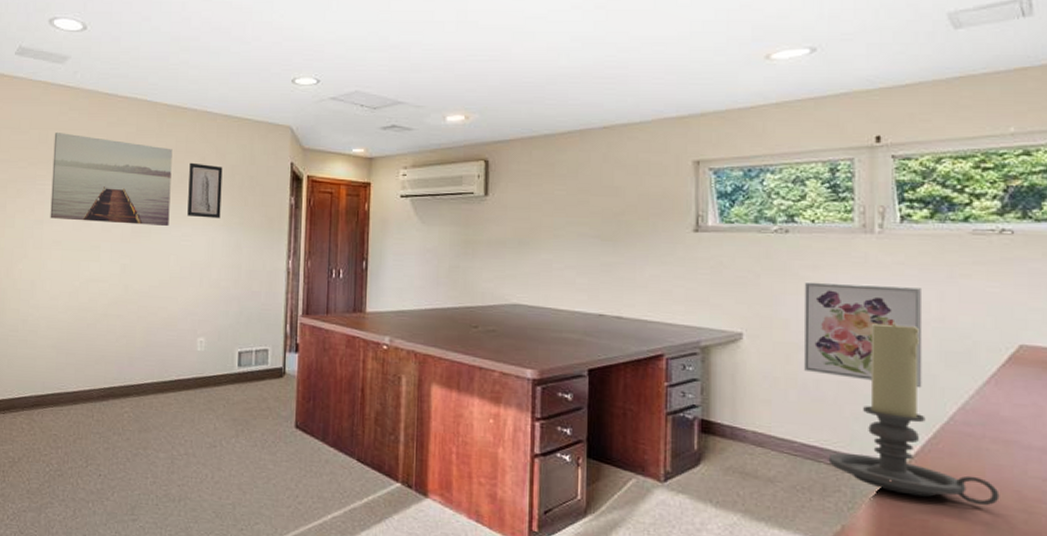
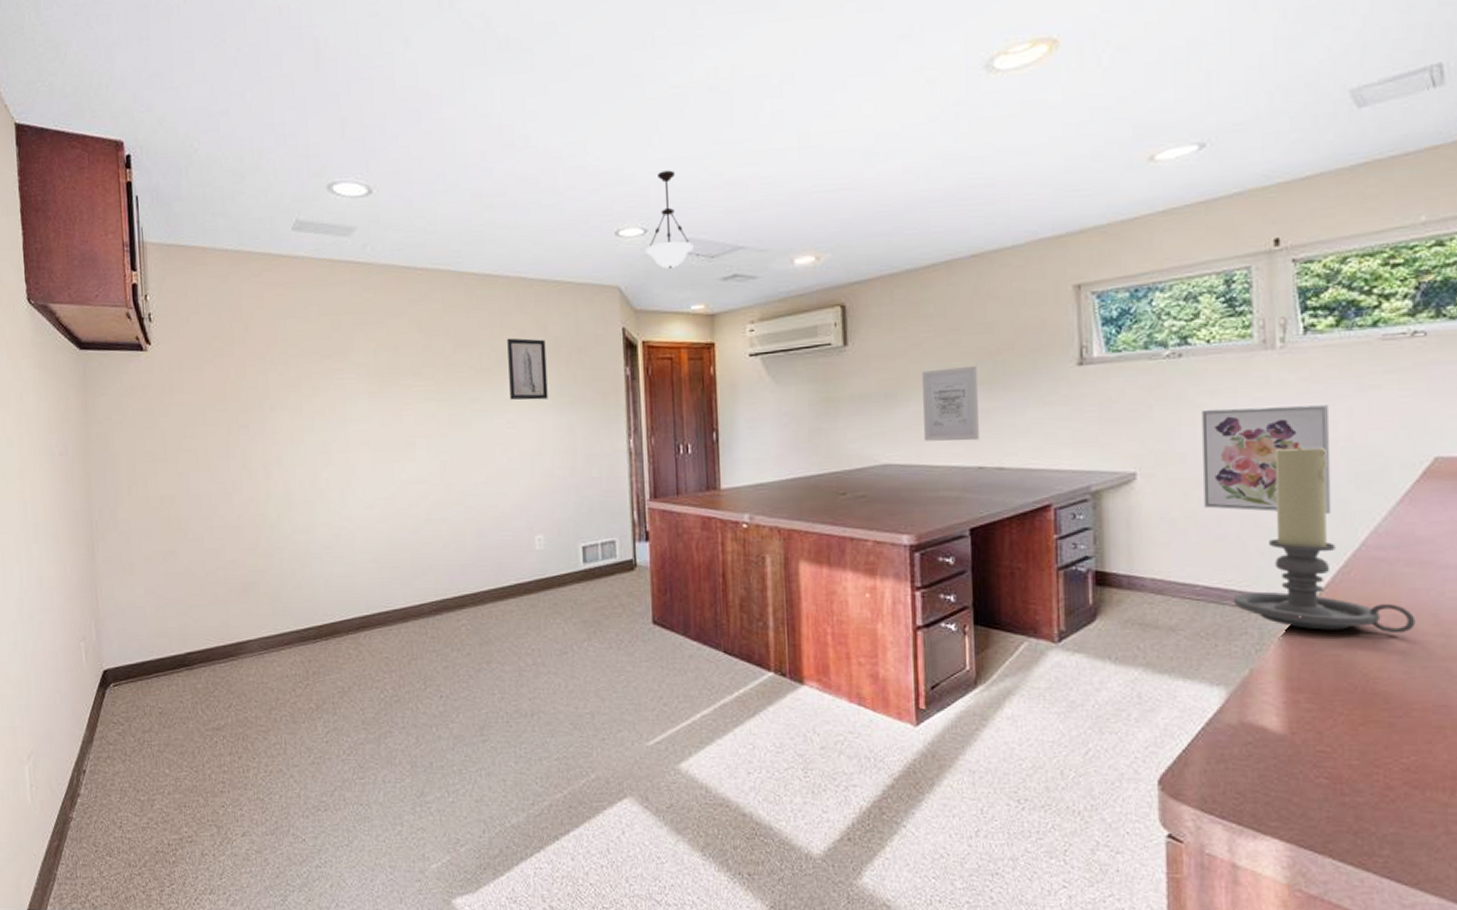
wall art: present [50,131,173,226] -> none [348,316,491,417]
pendant light: none [317,31,359,115] -> present [646,170,693,269]
wall art: none [552,223,602,290] -> present [922,365,979,442]

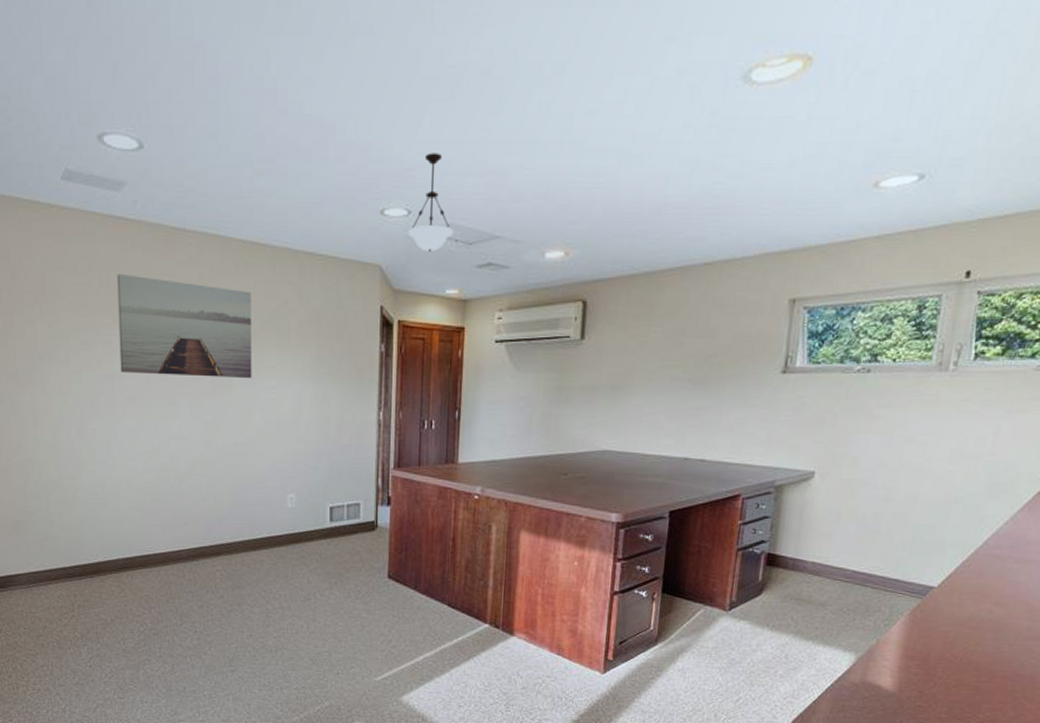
wall art: none [348,316,491,417] -> present [117,273,252,378]
wall art: present [507,338,548,401] -> none [271,307,307,369]
wall art: present [922,365,979,442] -> none [641,366,695,434]
wall art: present [1201,405,1332,515] -> none [865,420,982,517]
candle holder: present [1233,444,1416,634] -> none [874,456,1013,617]

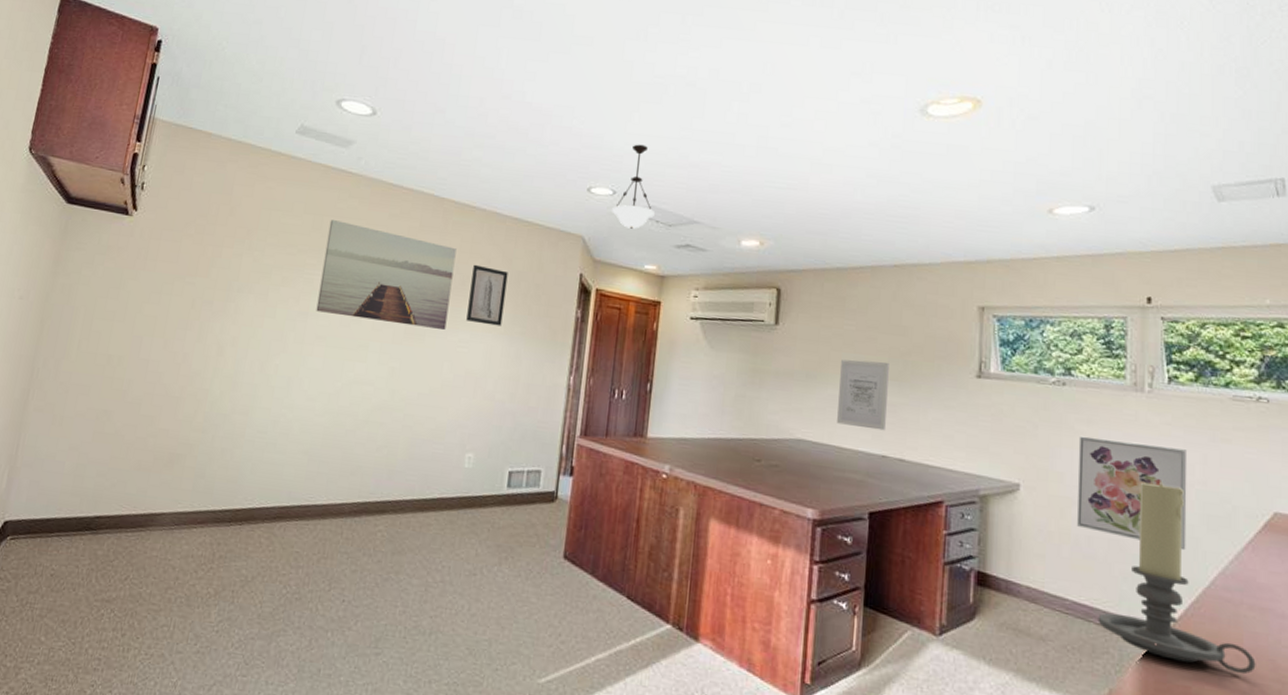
wall art: none [271,307,307,369] -> present [466,264,508,326]
wall art: none [641,366,695,434] -> present [837,359,889,431]
wall art: none [865,420,982,517] -> present [1077,436,1188,551]
candle holder: none [874,456,1013,617] -> present [1098,481,1256,675]

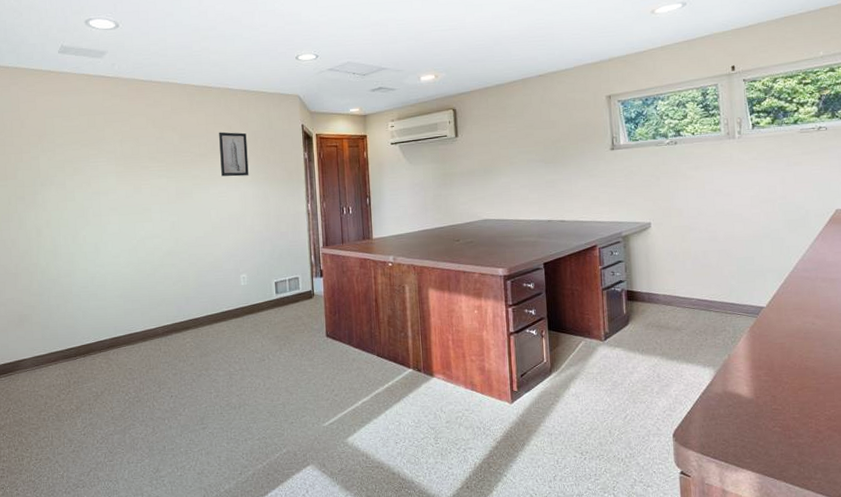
wall art: present [316,219,457,330] -> none [101,116,207,190]
pendant light: present [612,144,655,229] -> none [317,14,351,83]
wall art: present [837,359,889,431] -> none [509,150,548,203]
wall art: present [1077,436,1188,551] -> none [690,176,775,249]
candle holder: present [1098,481,1256,675] -> none [716,202,830,328]

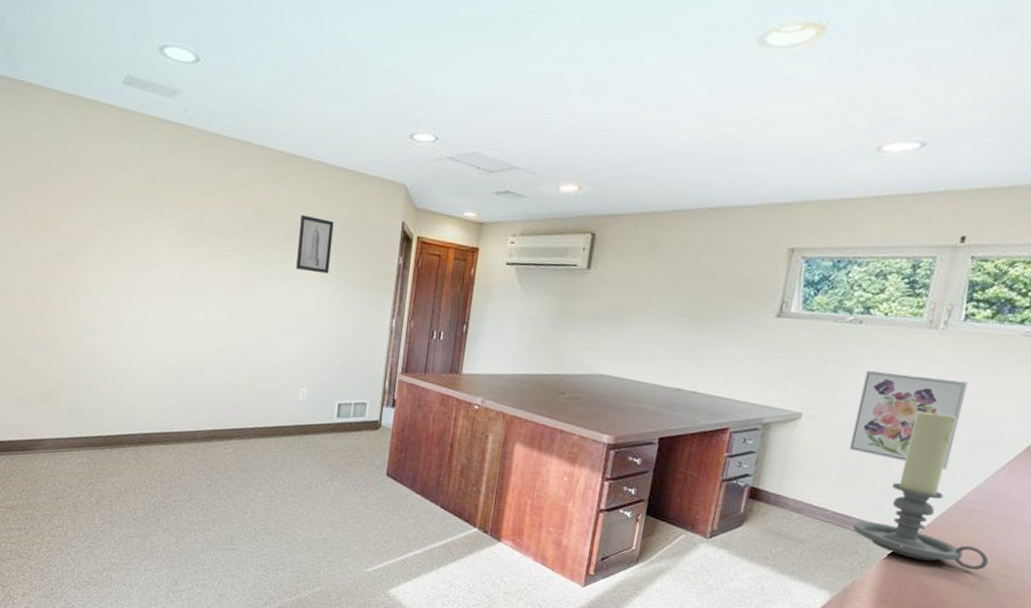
wall art: none [690,176,775,249] -> present [849,370,969,470]
candle holder: none [716,202,830,328] -> present [853,410,989,571]

